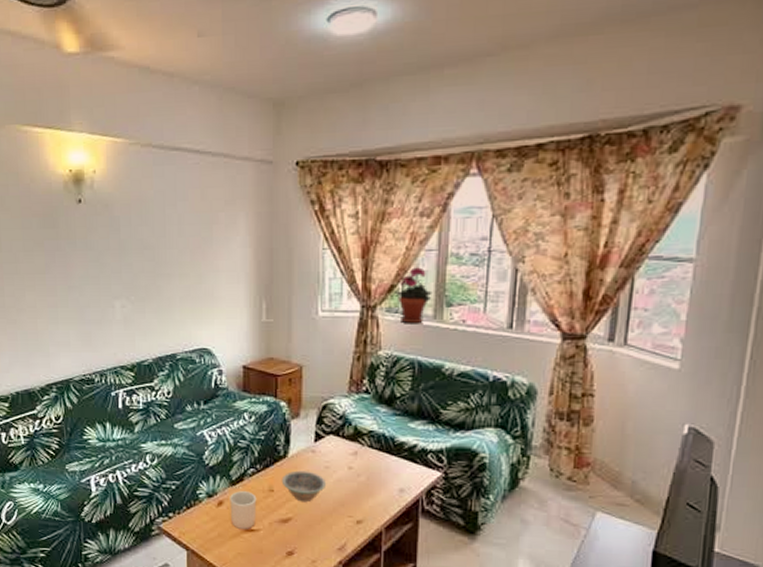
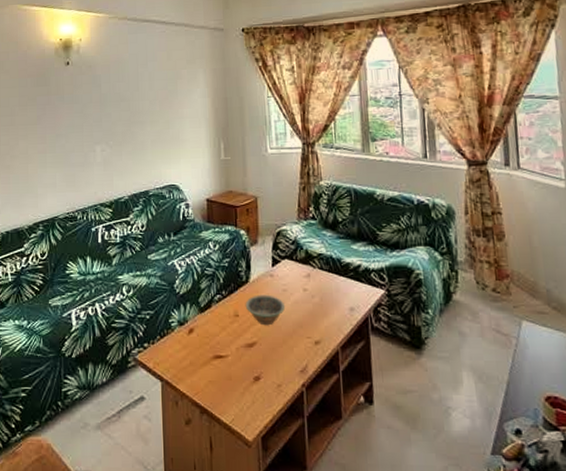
mug: present [230,490,257,529] -> none [199,316,225,356]
potted plant: present [395,267,432,323] -> none [329,109,359,156]

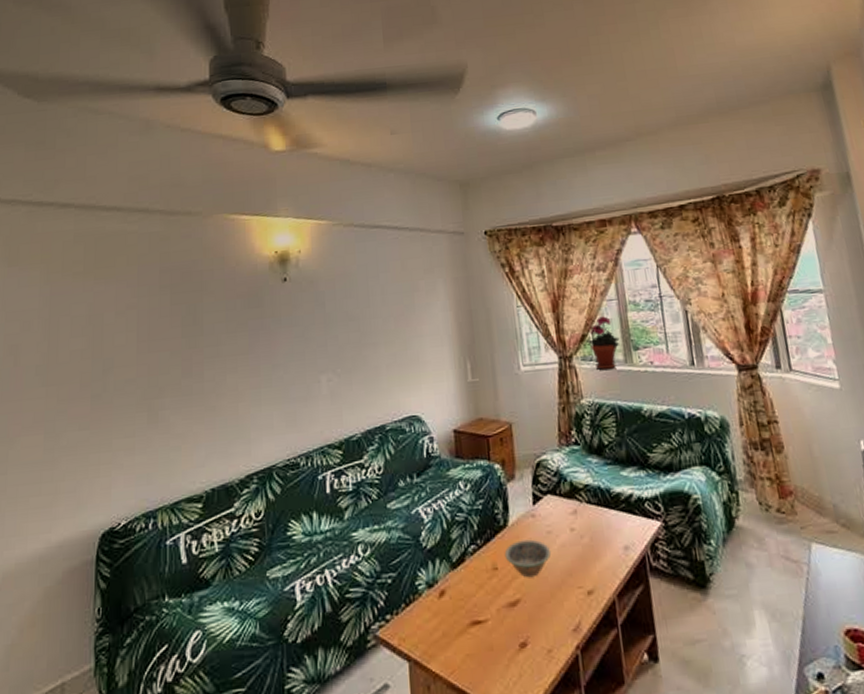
potted plant: none [329,109,359,156] -> present [587,316,620,370]

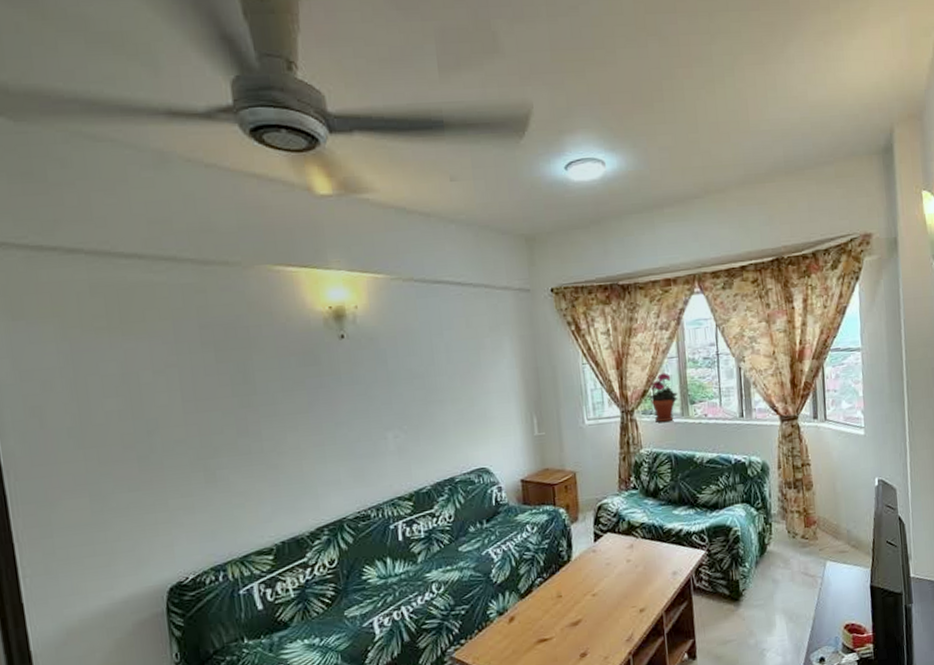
decorative bowl: present [504,539,552,578] -> none [568,570,610,602]

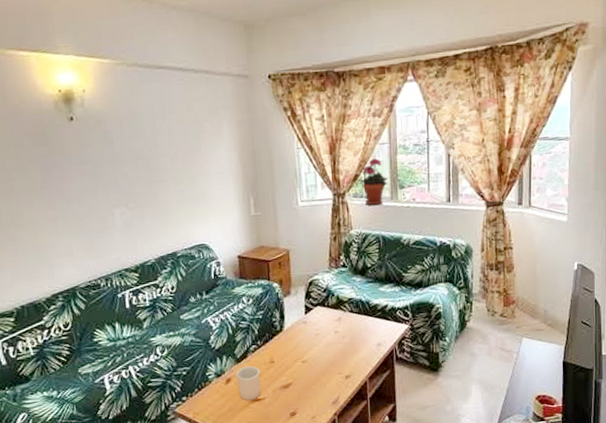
mug: none [520,601,549,641] -> present [236,365,262,401]

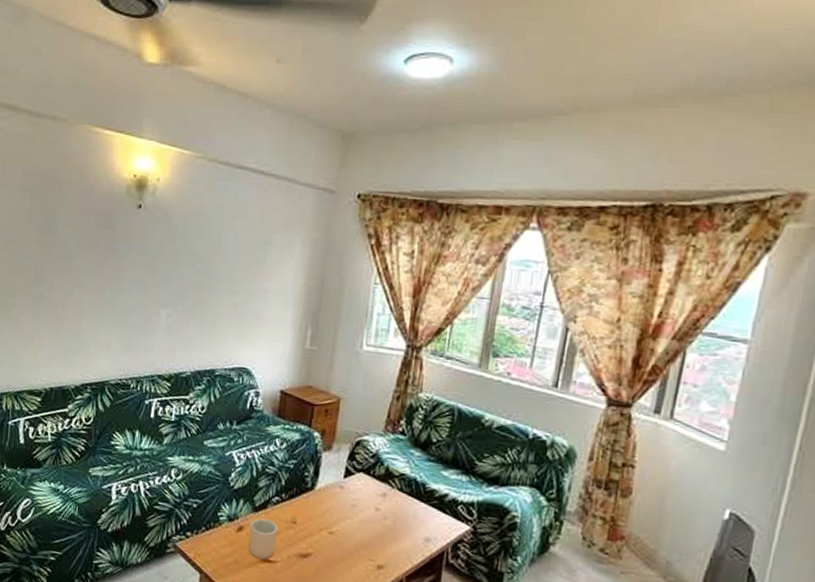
potted plant: present [359,158,388,205] -> none [442,313,480,370]

